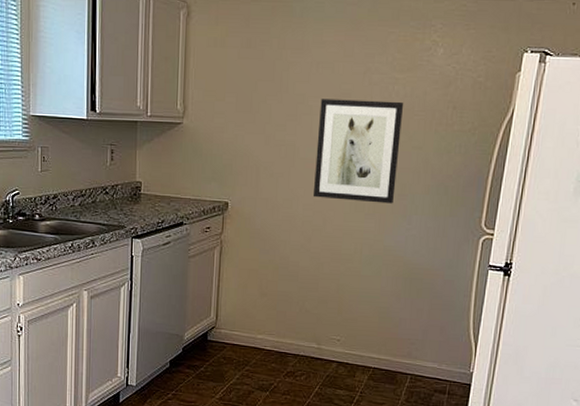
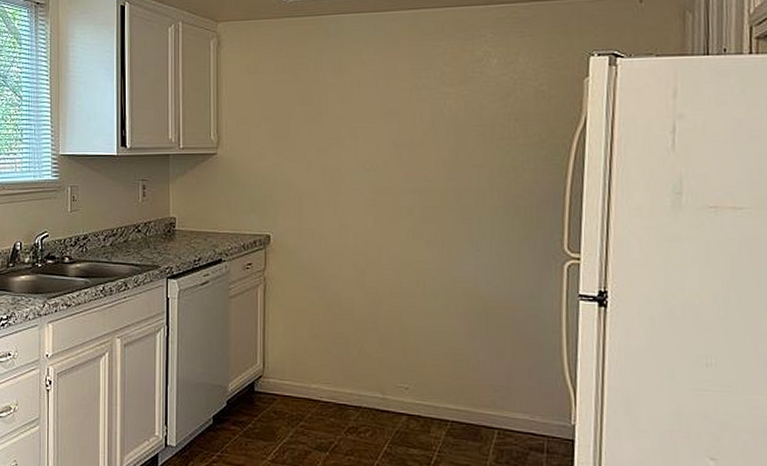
wall art: present [314,98,404,204] -> none [364,117,459,229]

